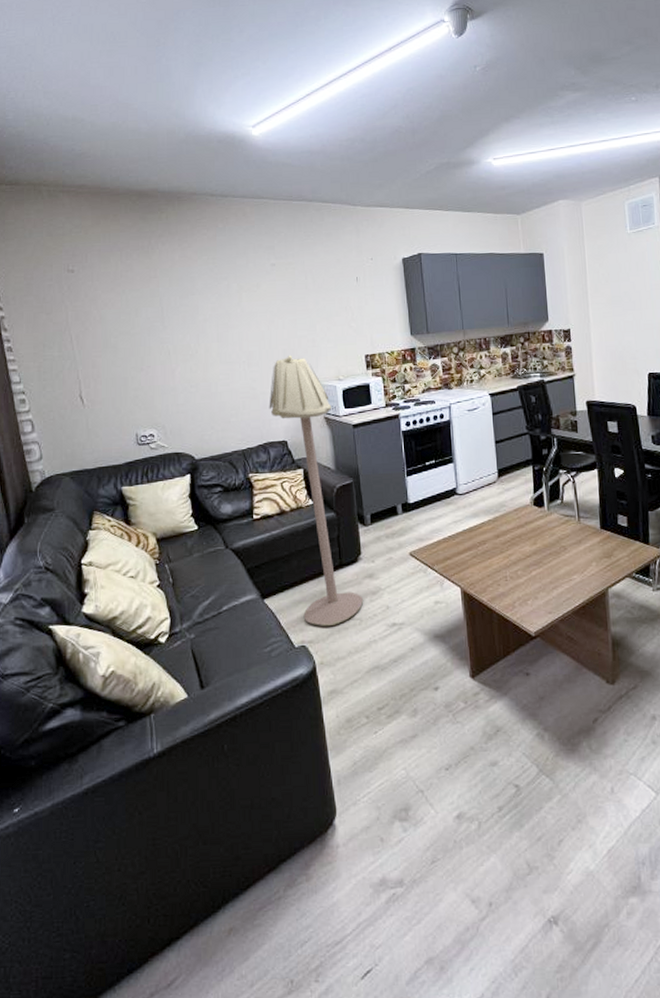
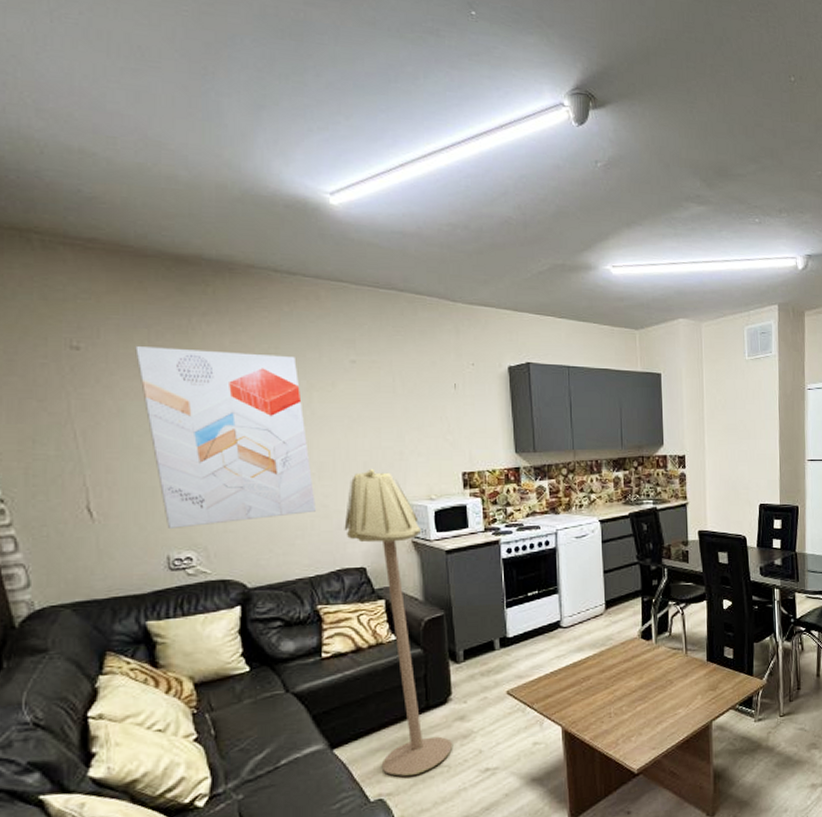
wall art: none [112,264,246,411] -> present [135,345,316,528]

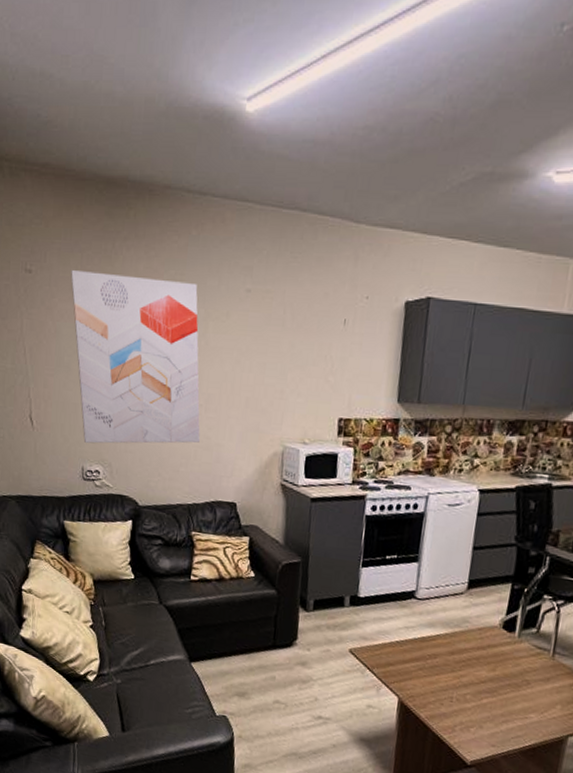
floor lamp: present [344,468,453,777] -> none [221,405,293,704]

